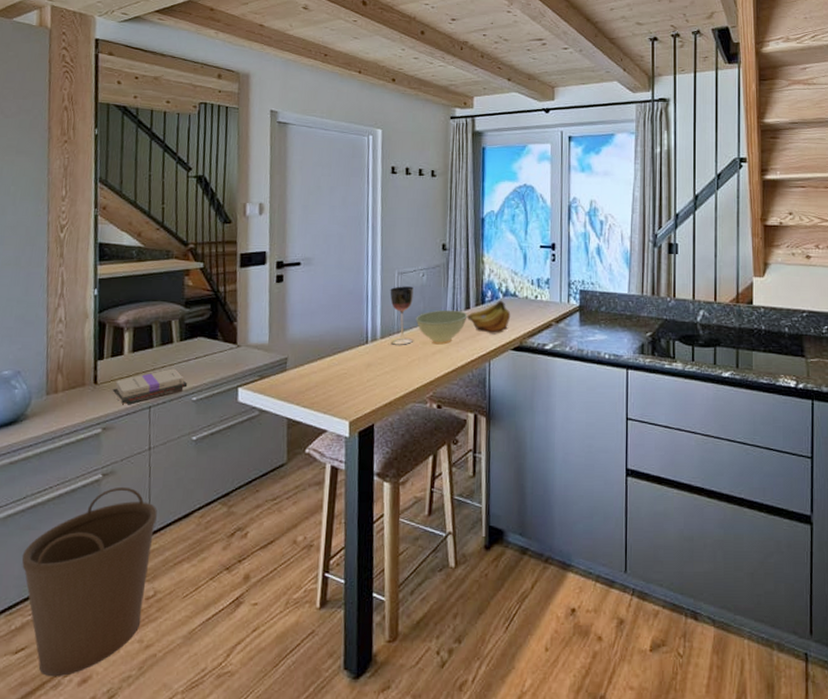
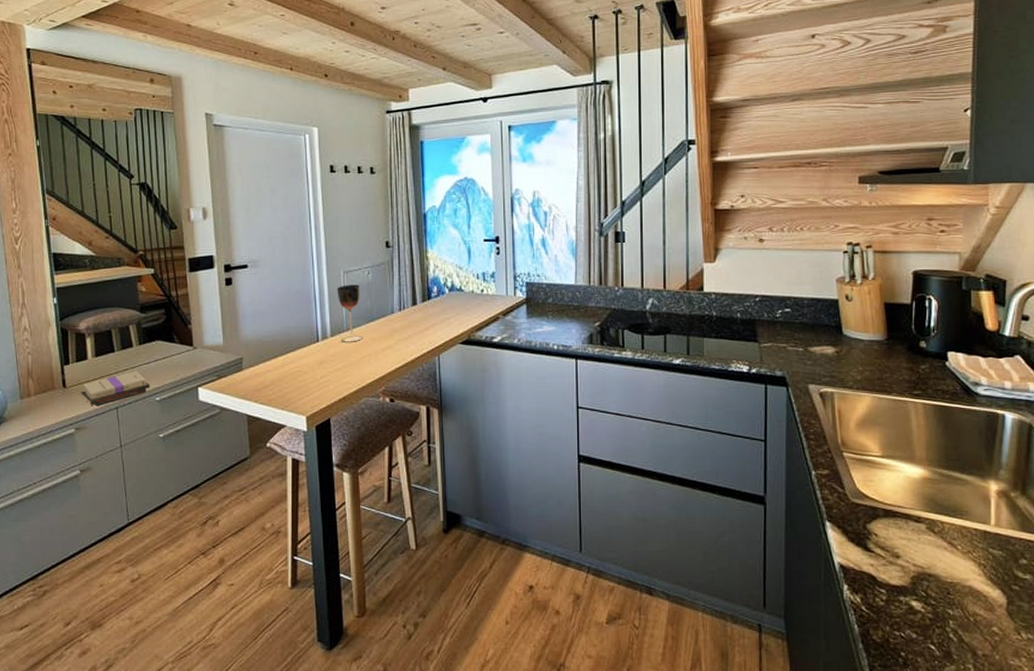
basket: present [21,486,157,677] -> none [16,481,134,650]
bowl: present [415,309,468,345] -> none [364,306,415,341]
fruit: present [466,300,511,335] -> none [414,295,458,329]

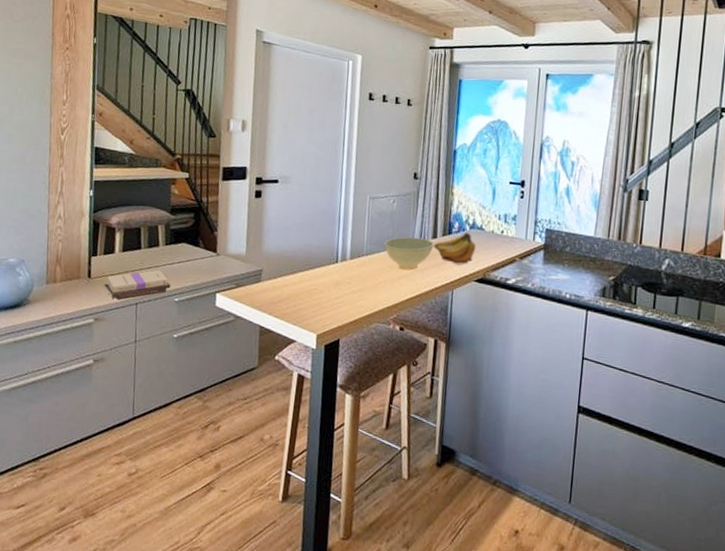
wineglass: present [337,285,363,342] -> none [360,210,384,268]
bowl: none [364,306,415,341] -> present [384,236,434,271]
fruit: none [414,295,458,329] -> present [433,232,477,265]

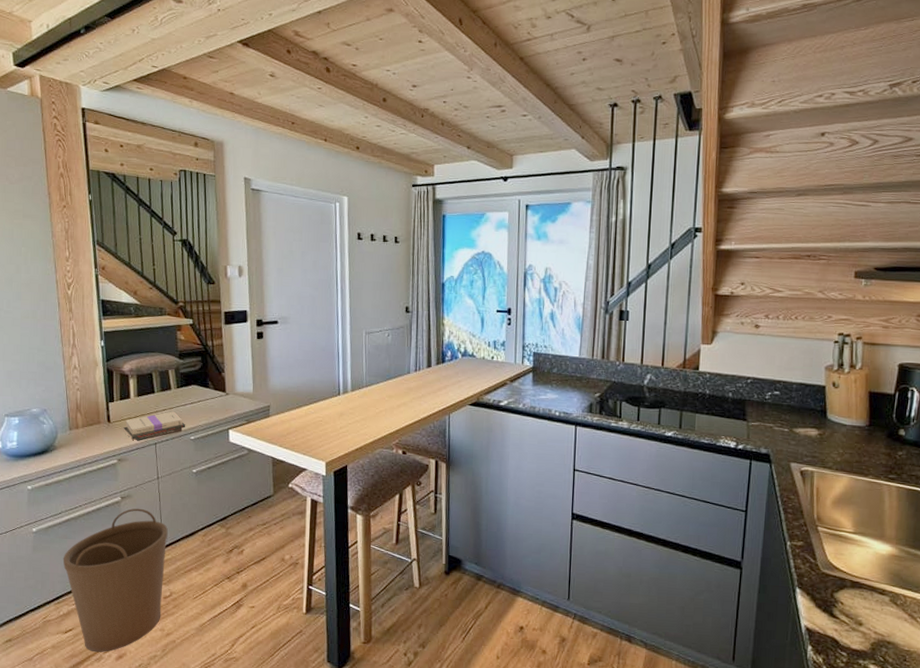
basket: none [23,373,141,533] -> present [63,508,168,653]
bowl: present [384,236,434,271] -> none [382,367,429,399]
fruit: present [433,232,477,265] -> none [428,359,469,391]

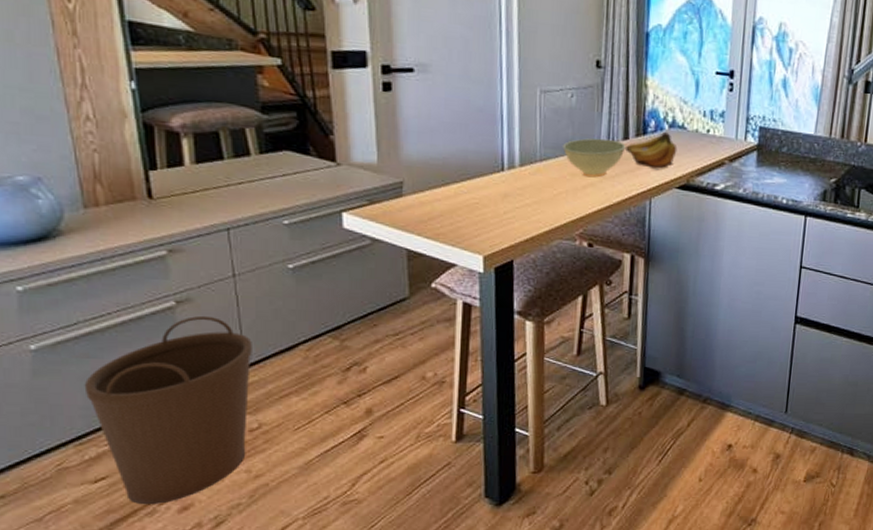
books: present [122,411,186,441] -> none [173,185,276,226]
bowl: none [382,367,429,399] -> present [562,138,626,178]
fruit: none [428,359,469,391] -> present [624,131,678,170]

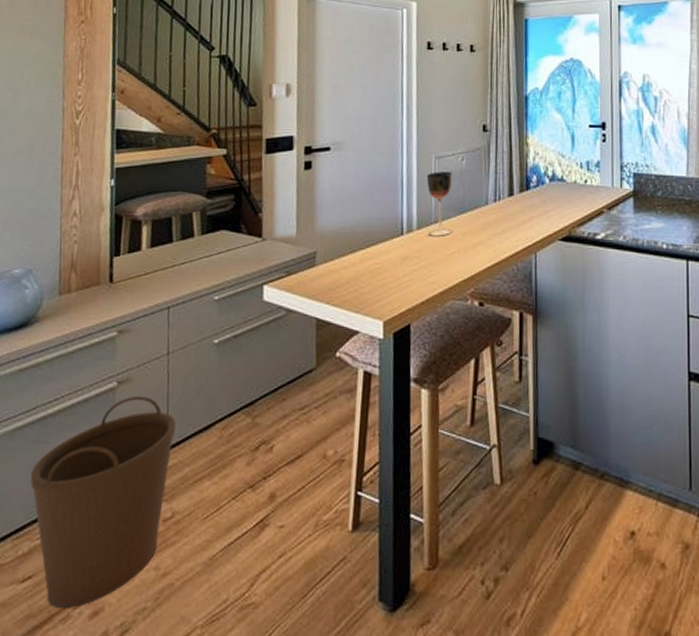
wineglass: none [530,106,560,176] -> present [426,171,452,236]
bowl: present [562,138,626,178] -> none [454,197,511,235]
fruit: present [624,131,678,170] -> none [510,185,558,224]

